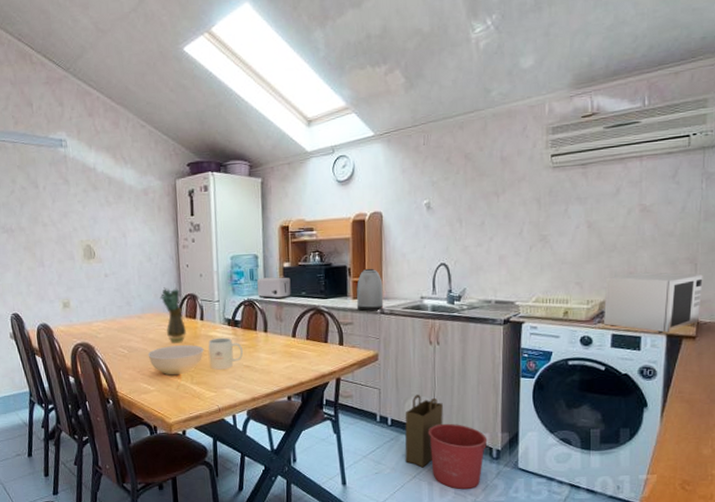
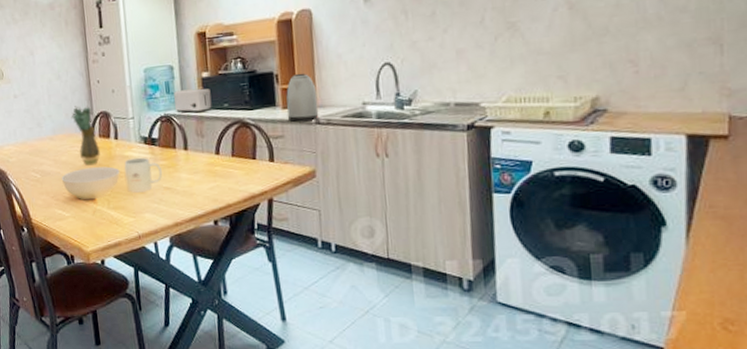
shopping bag: present [404,394,443,468] -> none [351,215,399,301]
bucket: present [427,423,490,490] -> none [380,249,460,328]
microwave: present [603,271,703,333] -> none [597,56,734,133]

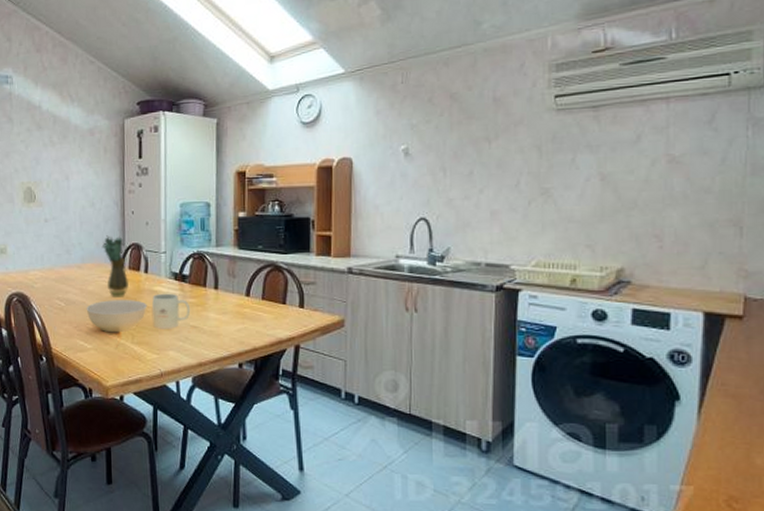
toaster: present [174,88,212,113] -> none [209,228,246,253]
kettle: present [286,73,319,122] -> none [320,221,352,270]

